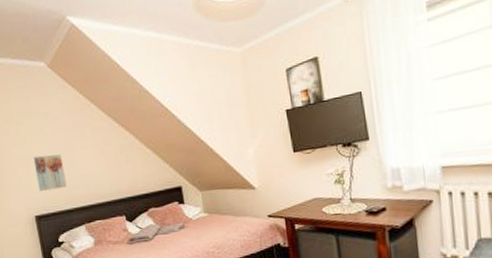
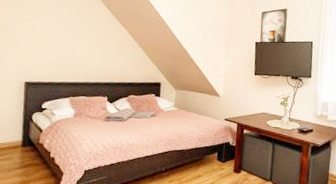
wall art: present [33,154,67,191] -> none [34,31,63,64]

